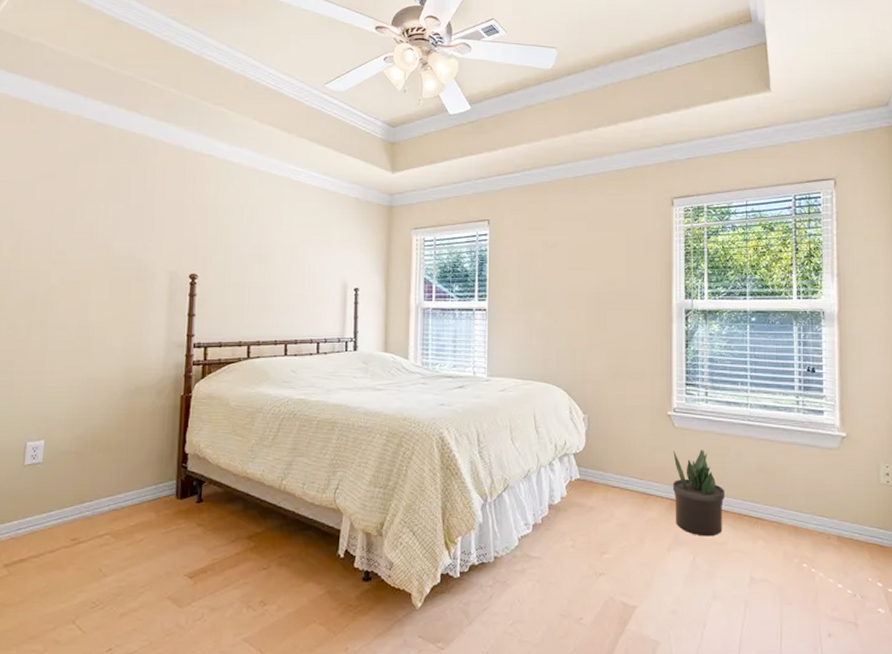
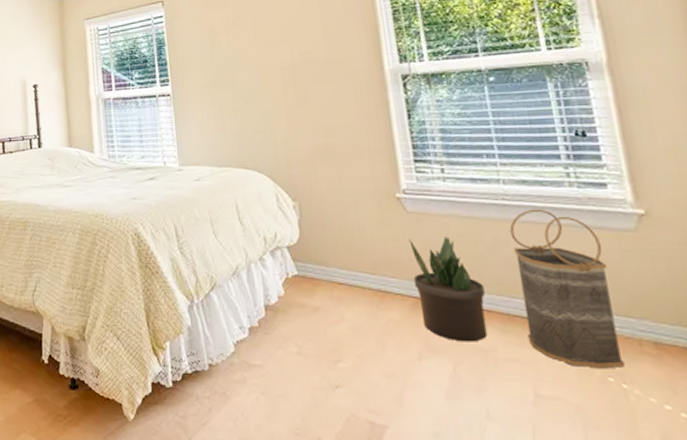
basket: none [750,429,815,557] -> present [509,208,624,369]

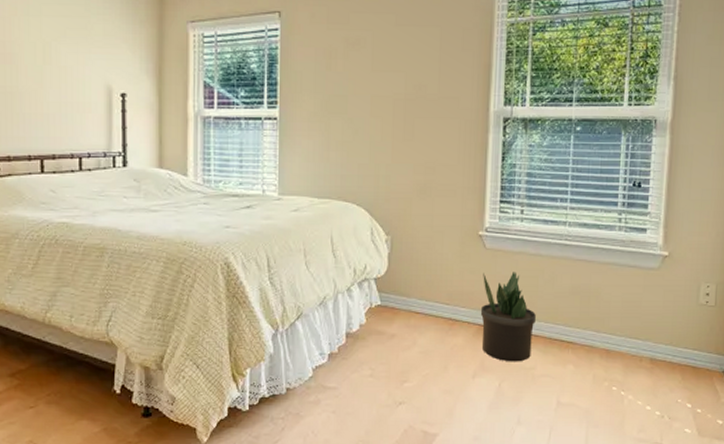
basket: present [509,208,624,369] -> none [561,249,632,381]

